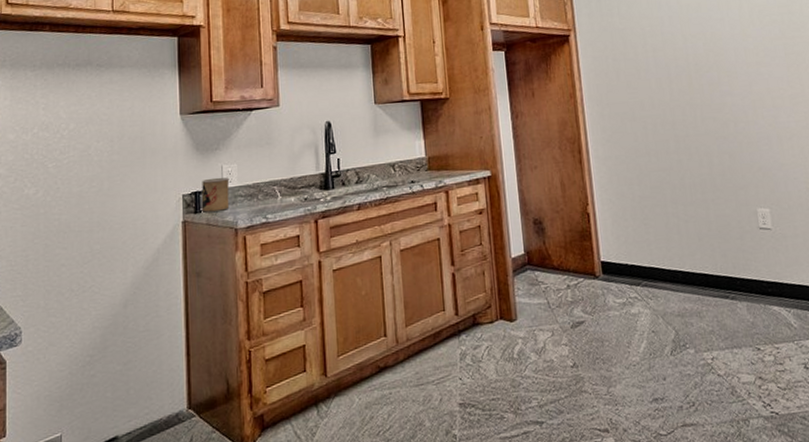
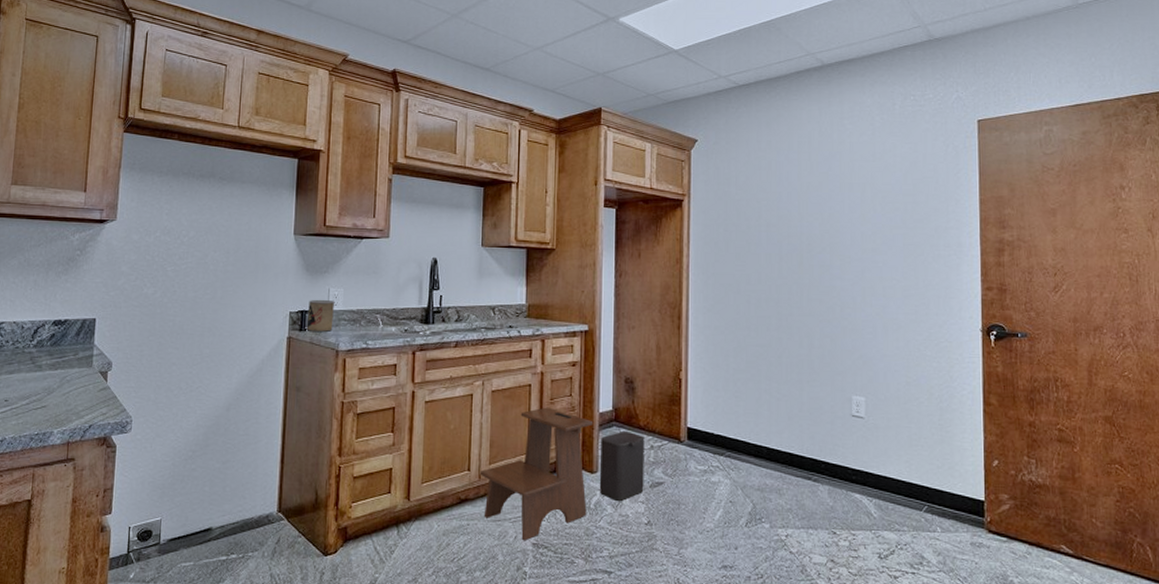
step stool: none [397,259,511,401] -> present [480,407,594,540]
pedal bin: none [516,273,566,347] -> present [599,430,645,501]

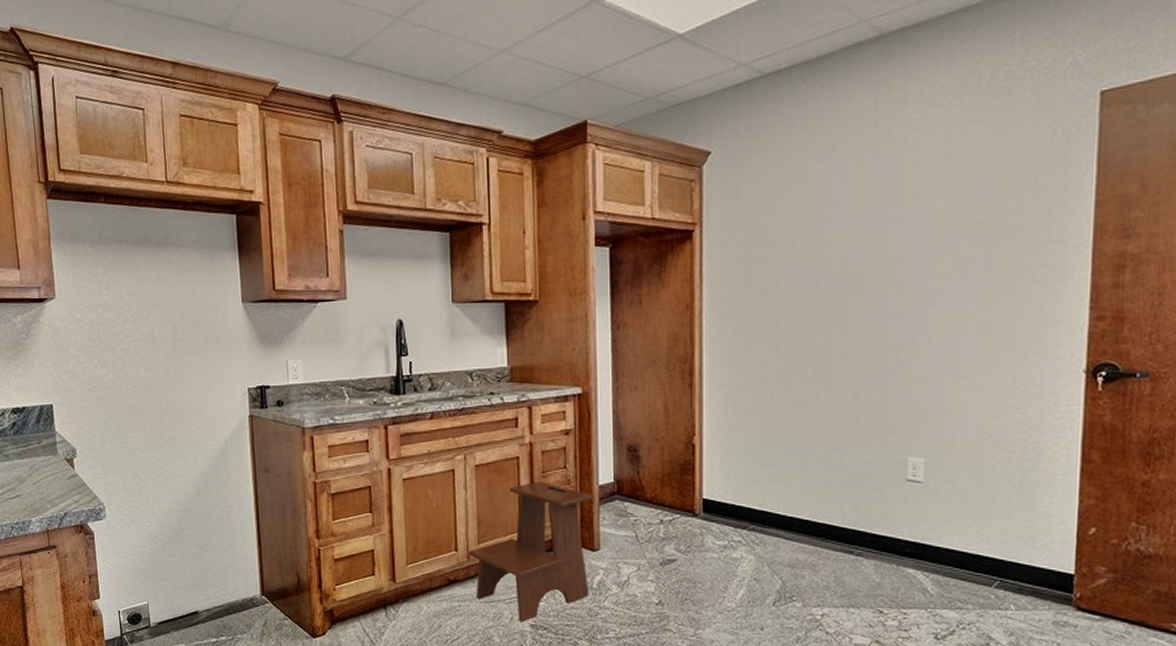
tin can: present [306,299,334,333] -> none [267,372,296,409]
pedal bin: present [599,430,645,501] -> none [601,504,653,580]

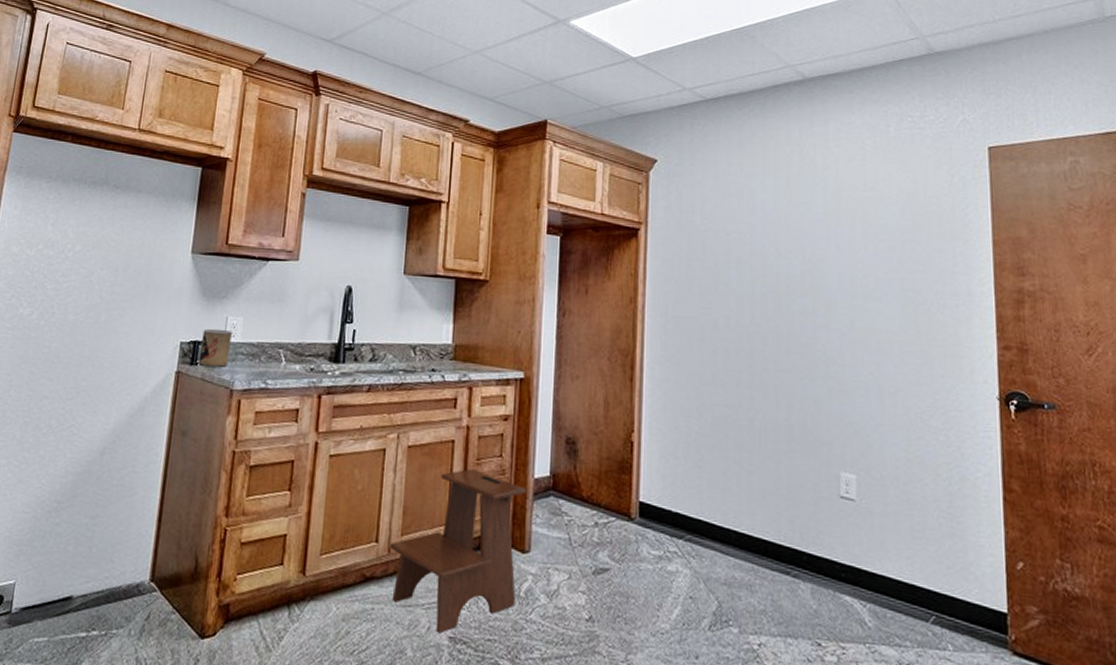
tin can: none [267,372,296,409] -> present [198,328,232,368]

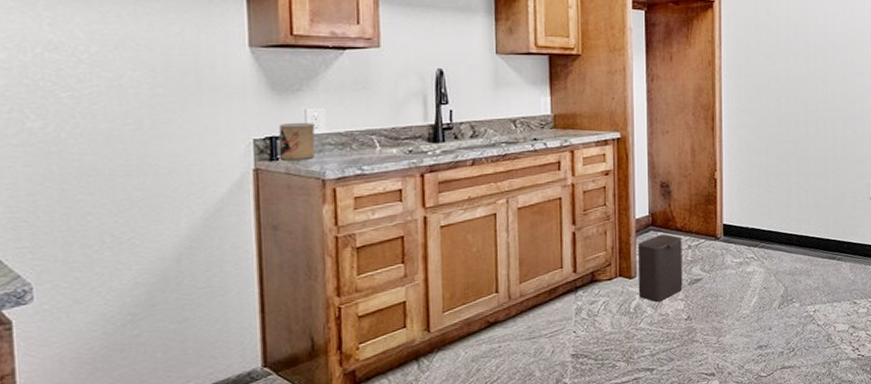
step stool: present [389,468,527,632] -> none [509,219,630,353]
pedal bin: none [531,502,588,589] -> present [638,234,683,302]

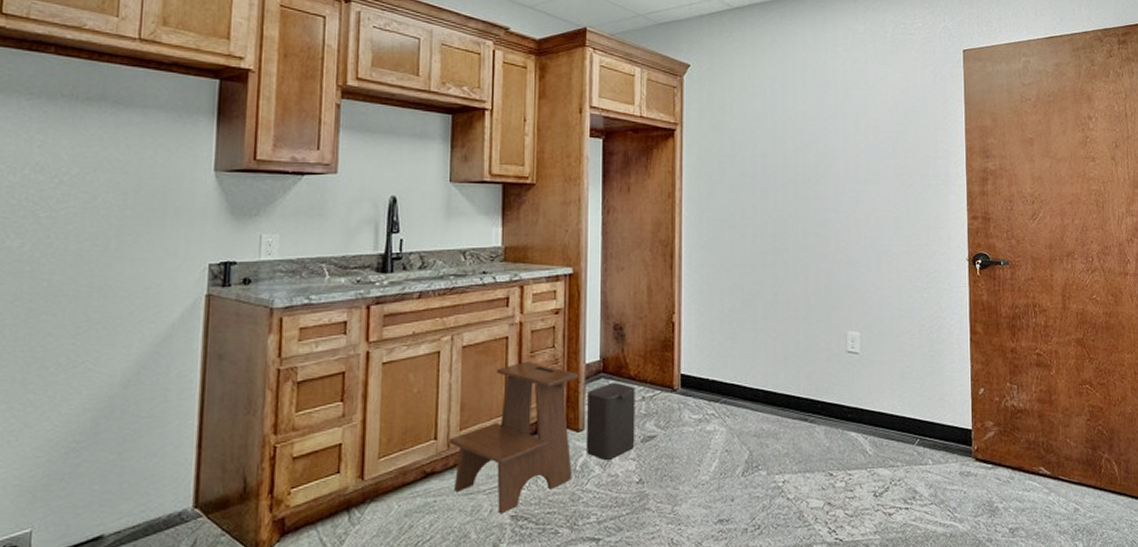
tin can: present [278,122,315,161] -> none [231,247,267,288]
step stool: none [509,219,630,353] -> present [448,361,579,513]

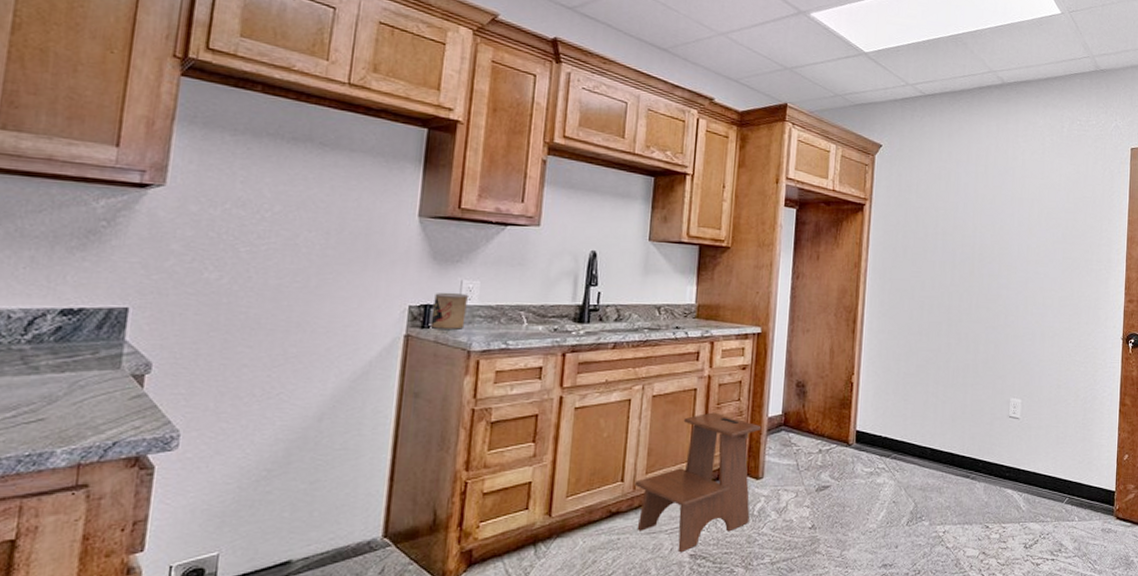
tin can: none [231,247,267,288] -> present [430,292,468,331]
pedal bin: present [586,382,635,460] -> none [764,435,813,506]

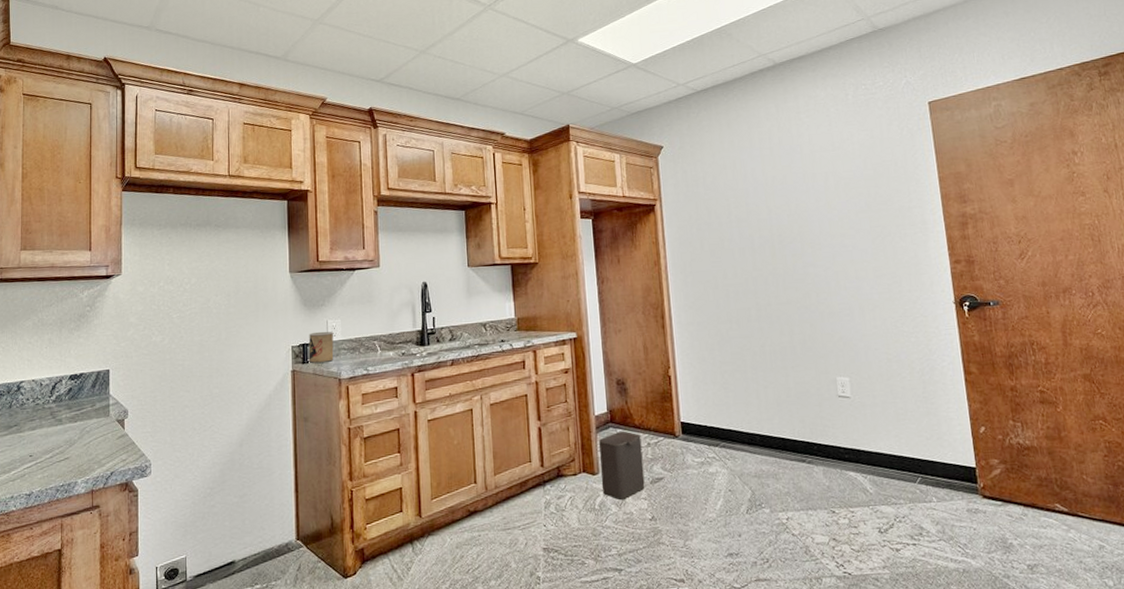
step stool: present [634,412,762,552] -> none [486,415,592,546]
pedal bin: none [764,435,813,506] -> present [599,431,645,500]

